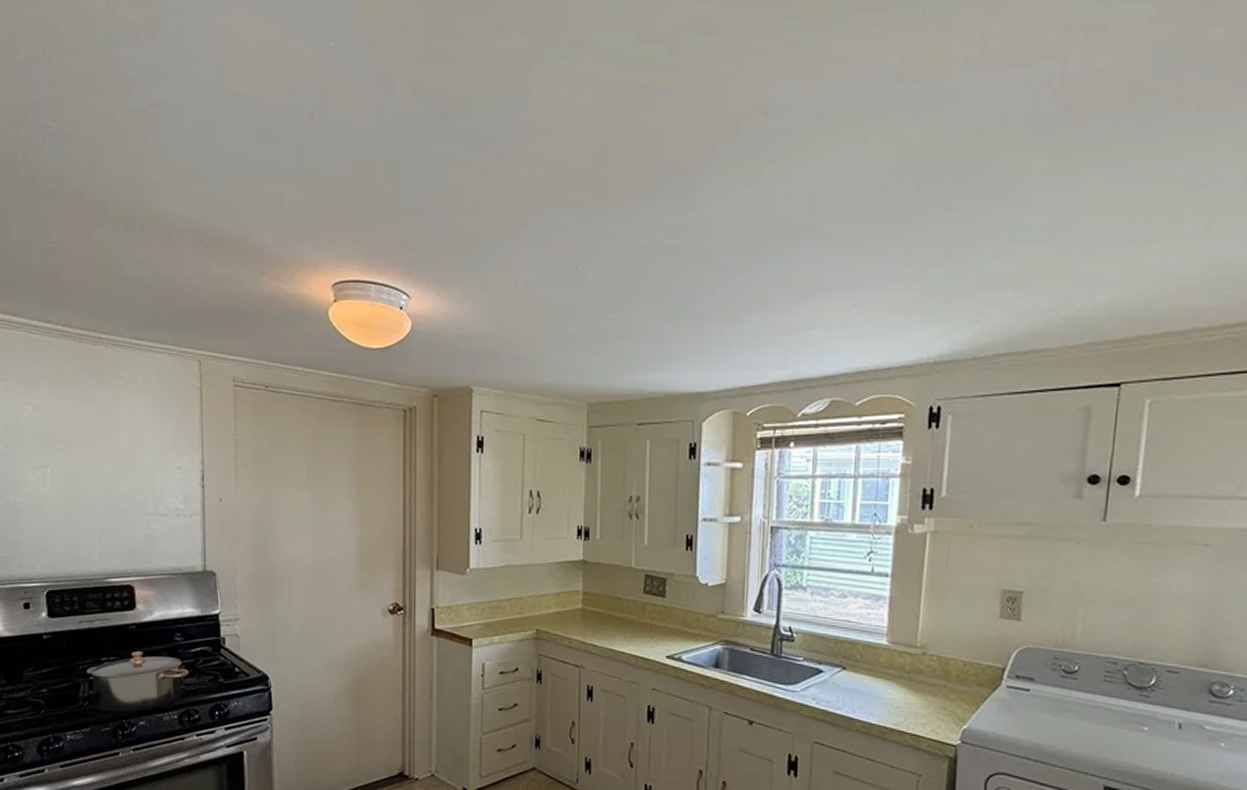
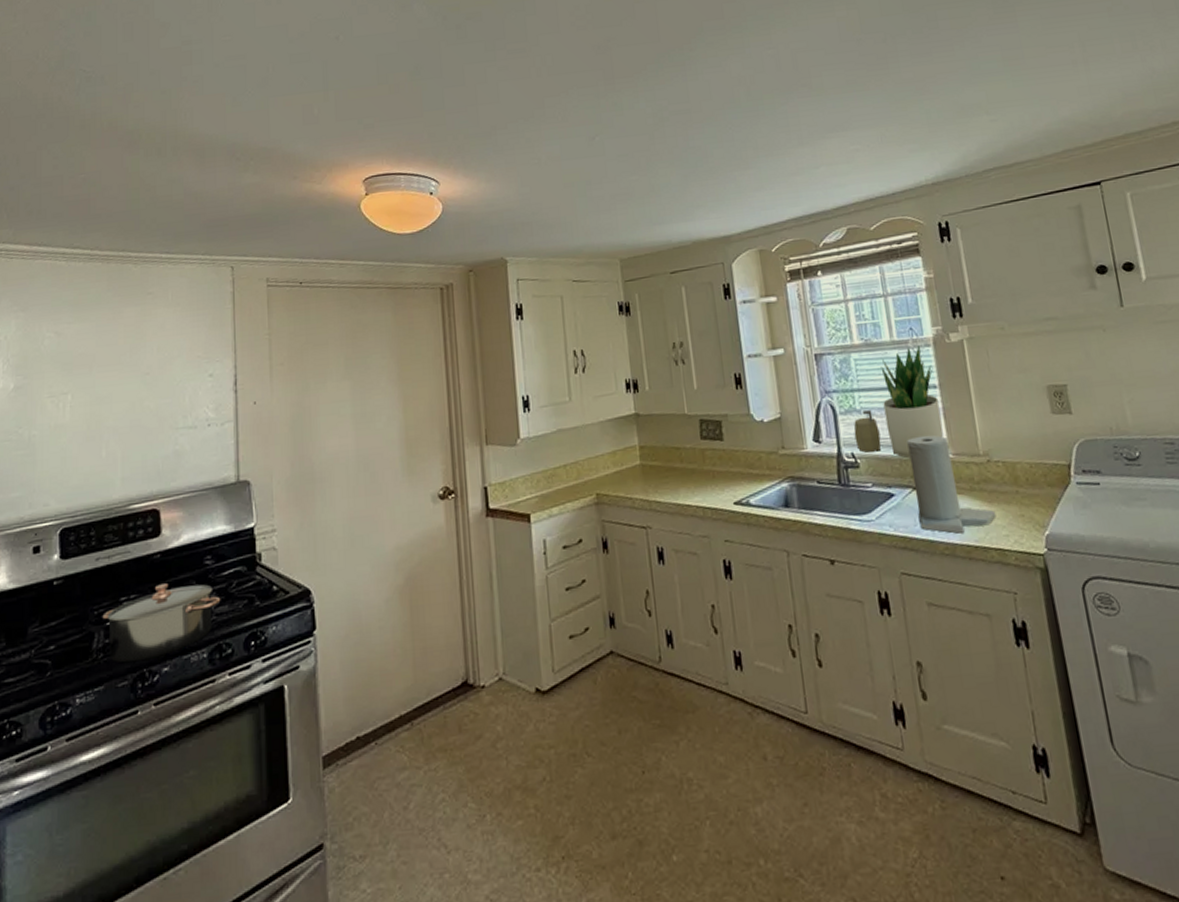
soap dispenser: none [795,589,822,630] -> present [854,410,881,454]
planter: none [829,532,888,640] -> present [880,345,944,459]
paper towel: none [842,620,919,715] -> present [907,435,997,534]

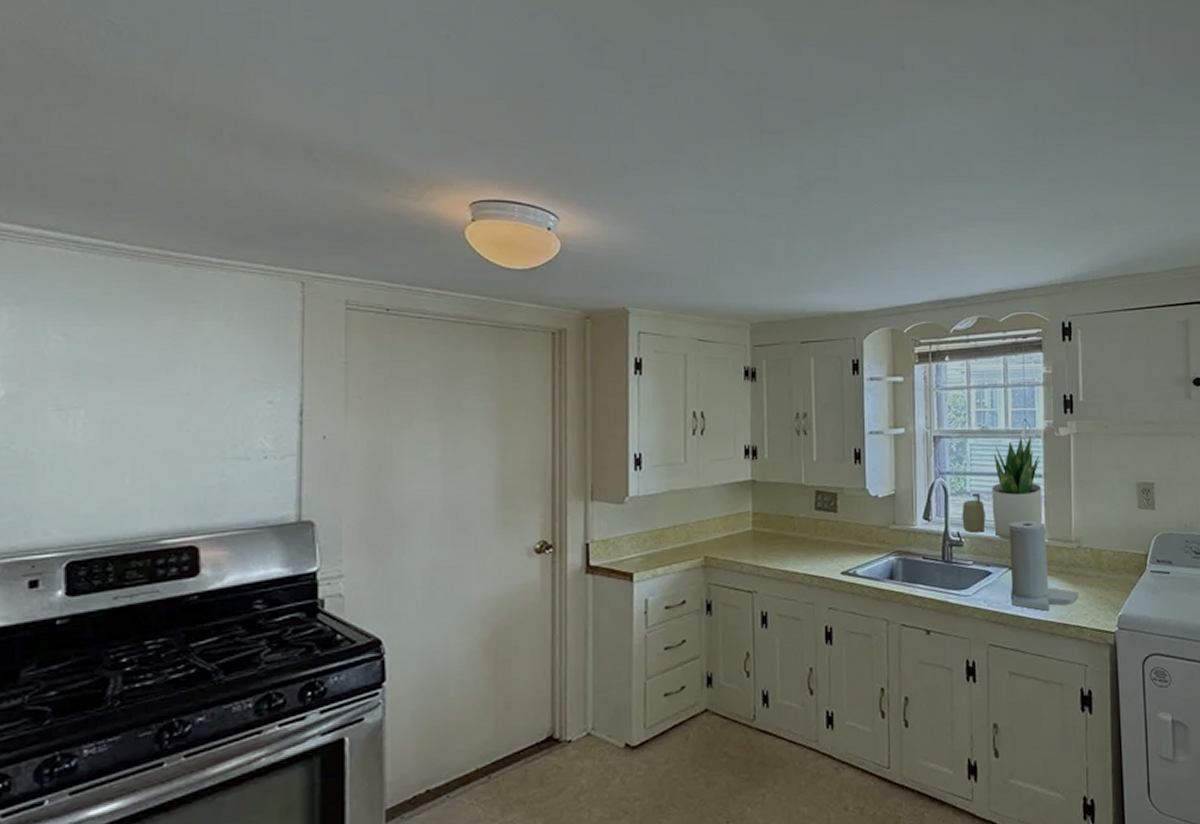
cooking pot: present [102,583,221,664] -> none [120,628,273,712]

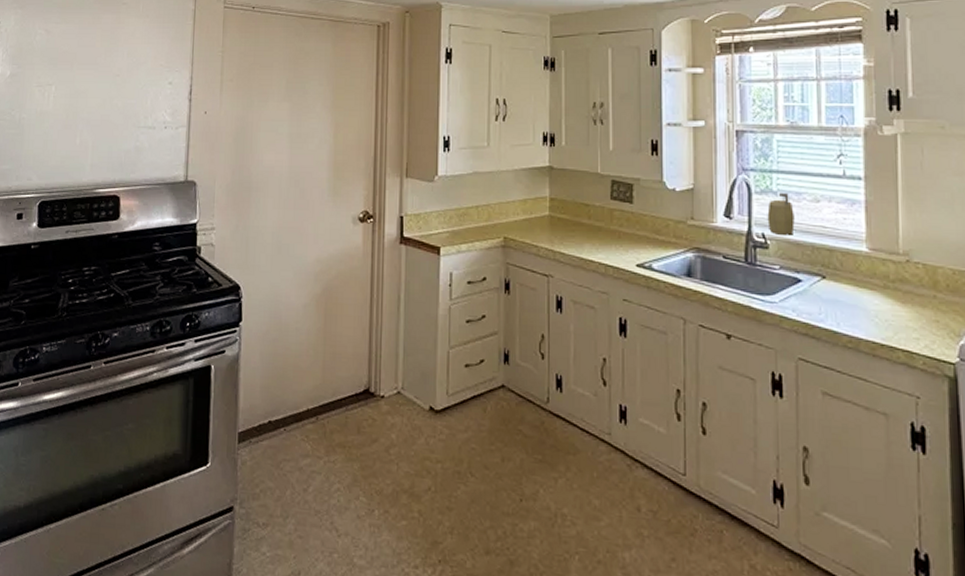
planter: present [991,436,1043,541] -> none [802,134,863,247]
paper towel: present [1009,520,1079,611] -> none [822,226,908,329]

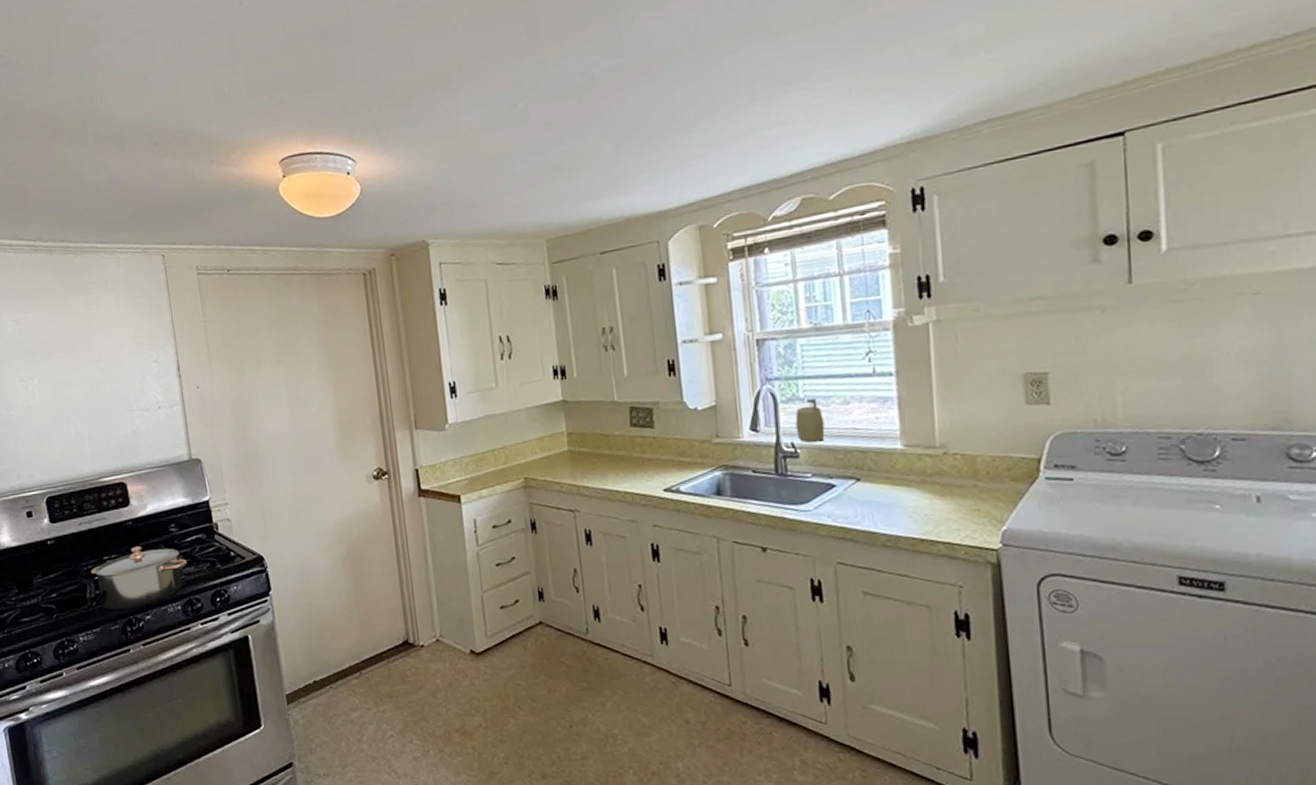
cooking pot: none [68,261,165,325] -> present [91,546,188,611]

